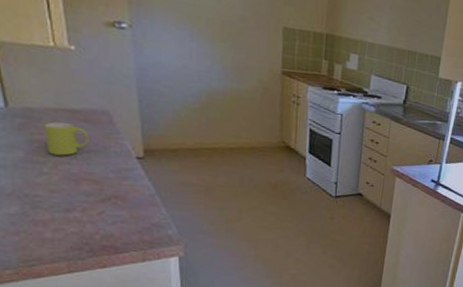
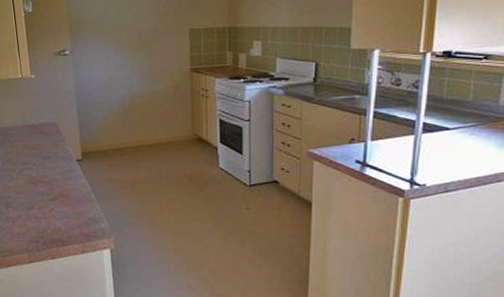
mug: present [43,122,89,156] -> none [14,135,43,163]

